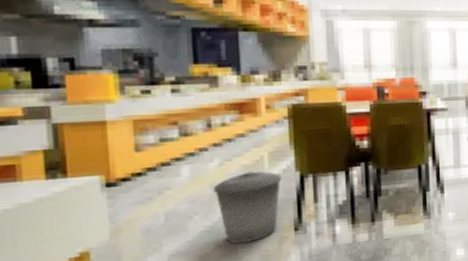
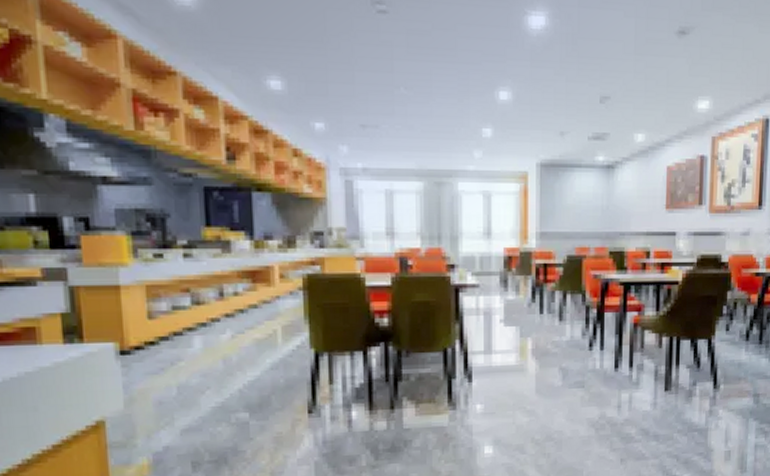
trash can: present [214,171,282,244] -> none [226,346,296,423]

